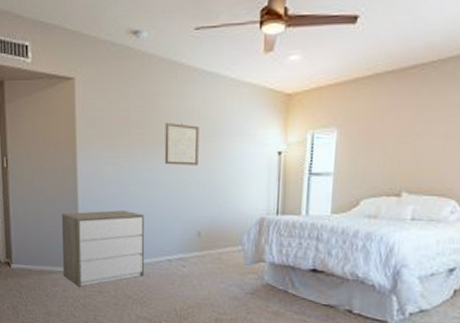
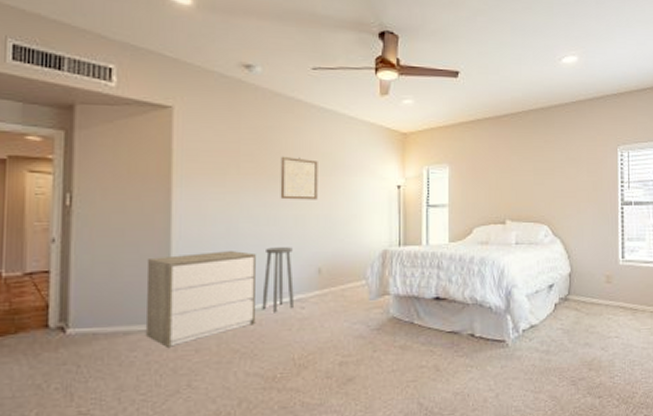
stool: none [149,209,176,269] -> present [262,247,294,313]

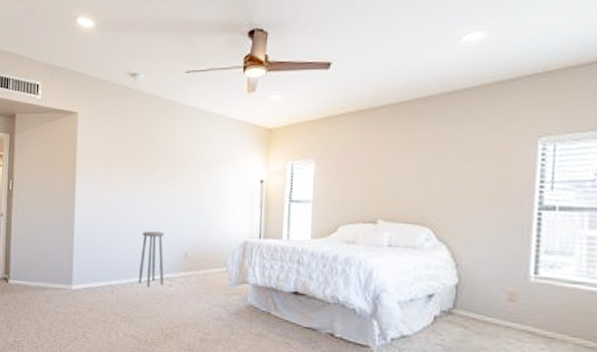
dresser: present [146,251,256,347] -> none [57,231,135,304]
wall art: present [280,156,318,200] -> none [155,152,188,191]

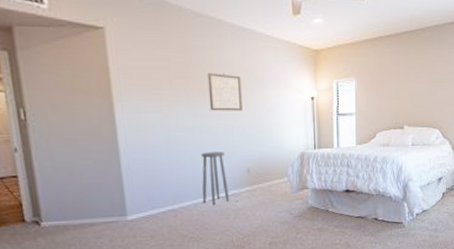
wall art: none [155,152,188,191] -> present [207,72,243,111]

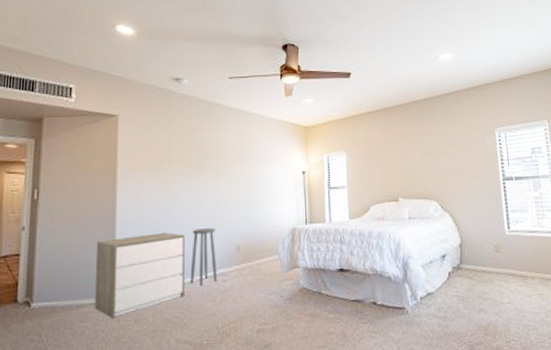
dresser: none [100,156,198,235] -> present [95,233,185,318]
wall art: present [207,72,243,111] -> none [204,151,235,188]

